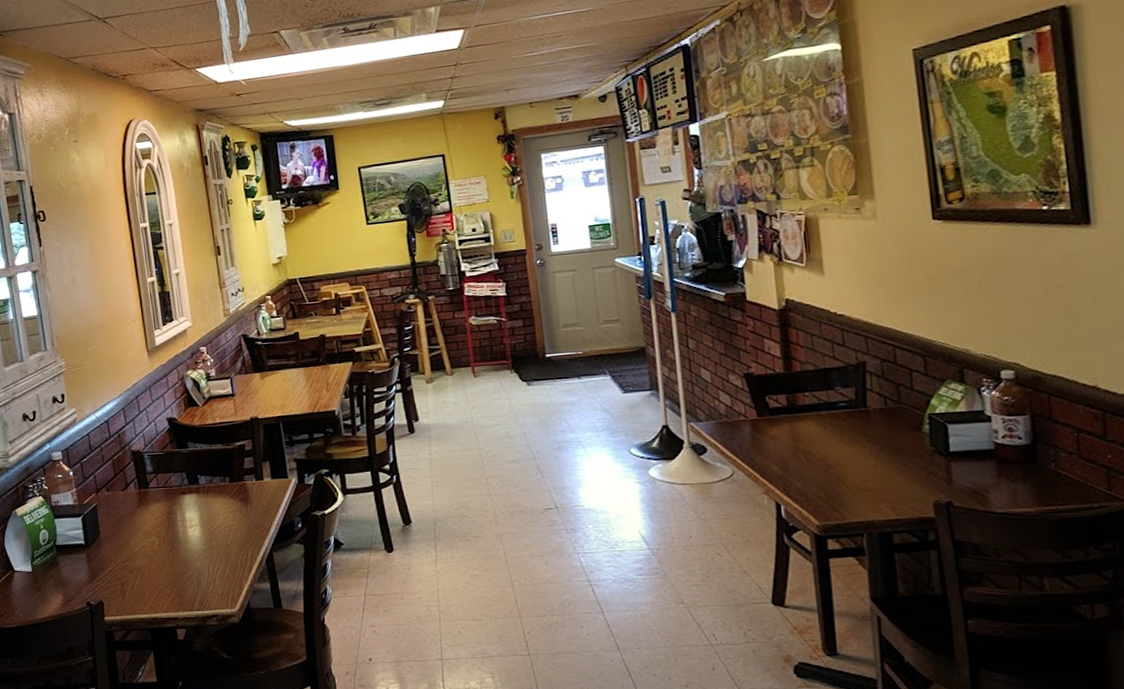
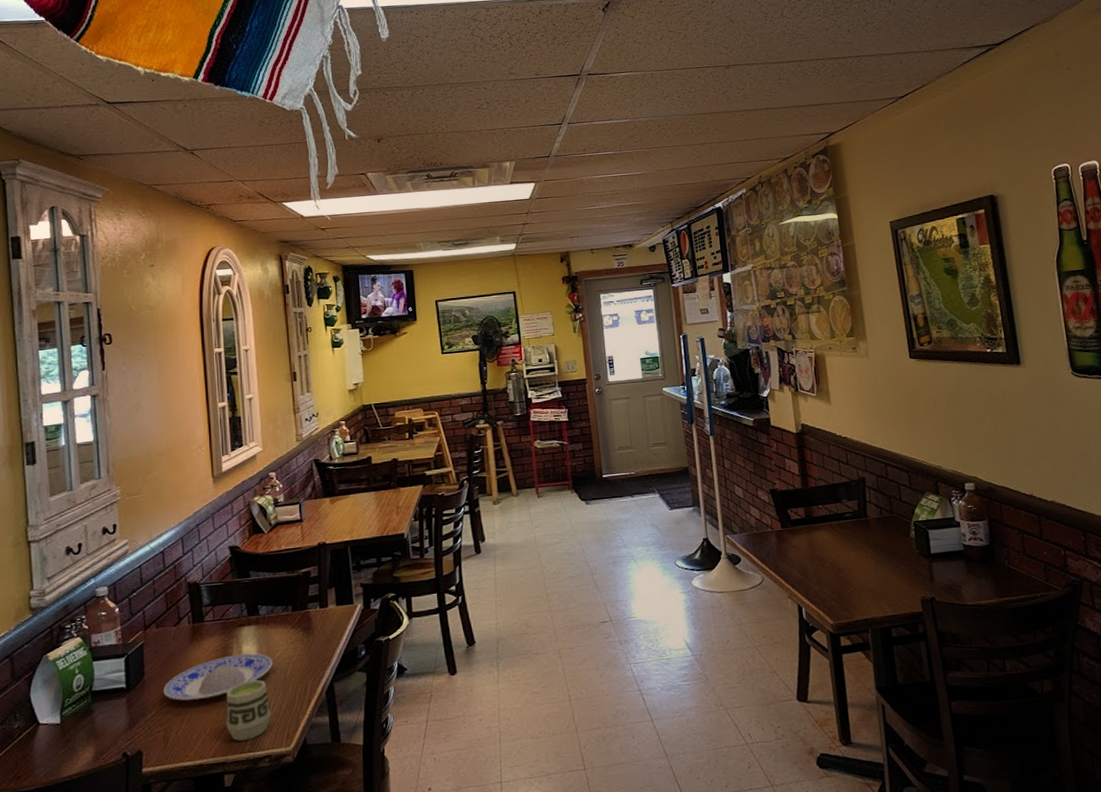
plate: none [117,519,215,559] -> present [163,653,273,701]
cup: none [173,545,216,599] -> present [225,680,272,741]

